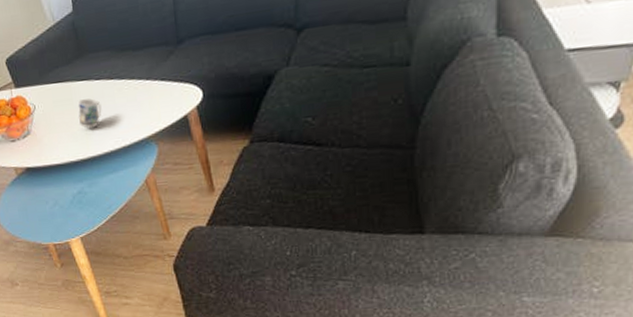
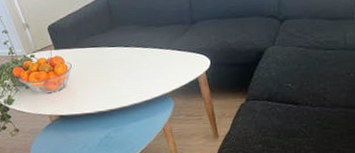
mug: present [78,98,102,129] -> none [108,61,129,85]

